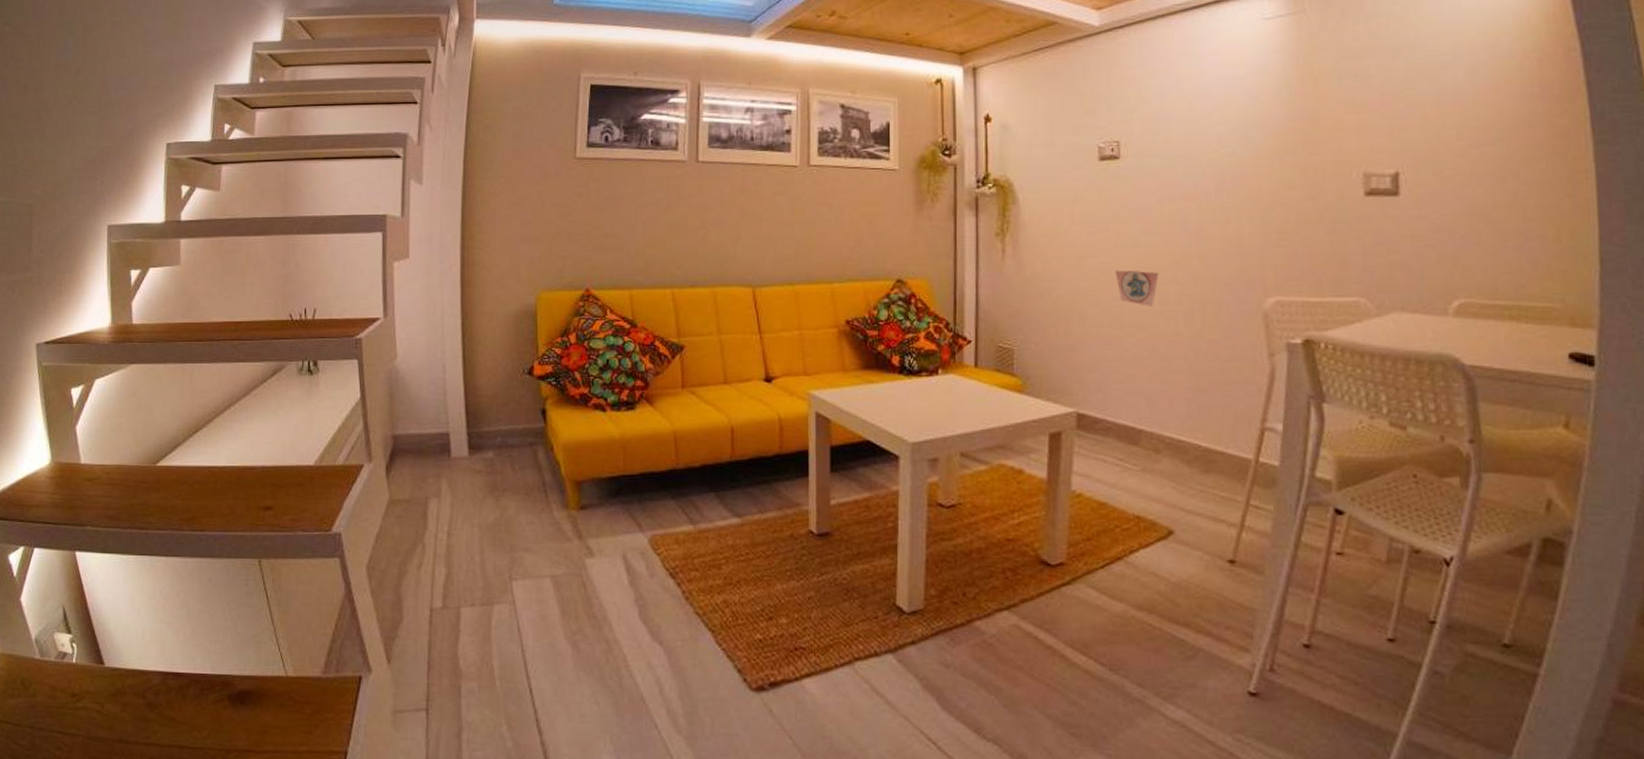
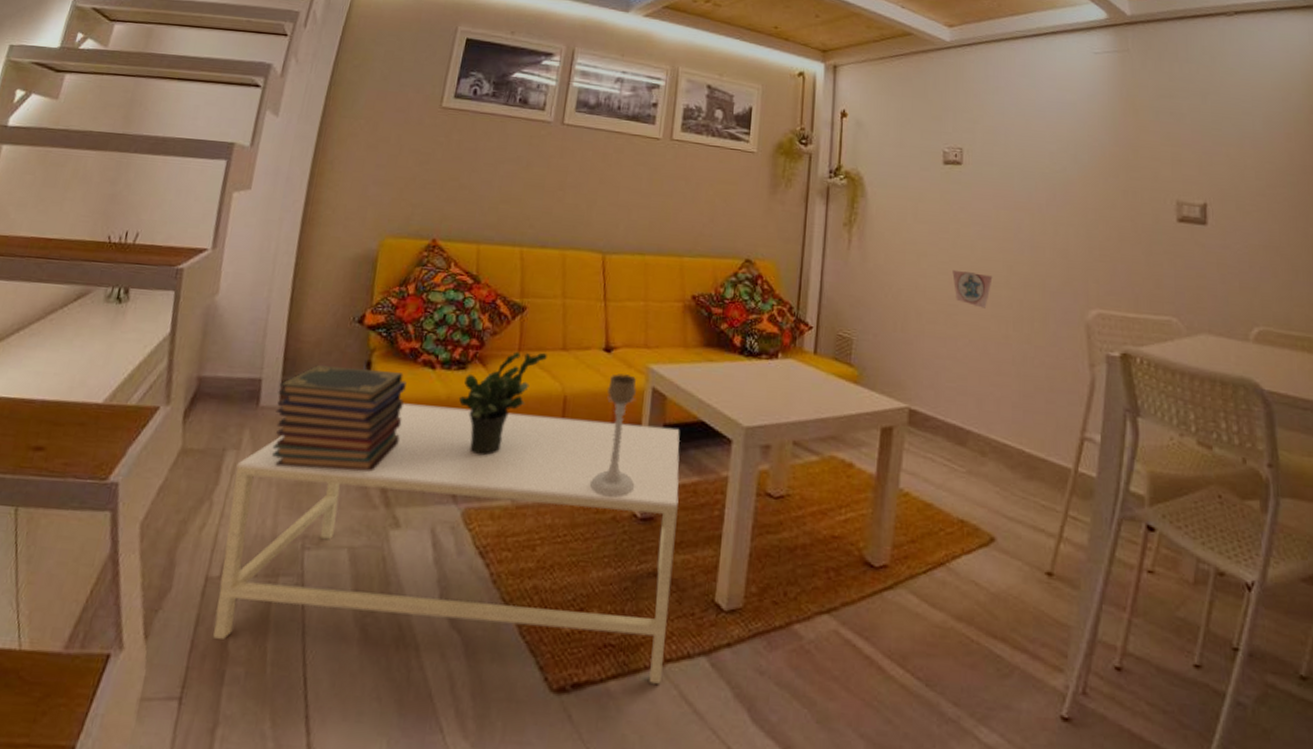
coffee table: none [440,445,853,680] -> present [213,403,680,684]
book stack: none [466,416,582,510] -> present [272,365,407,472]
potted plant: none [632,387,710,487] -> present [459,351,547,456]
candle holder: none [765,400,809,518] -> present [589,373,637,498]

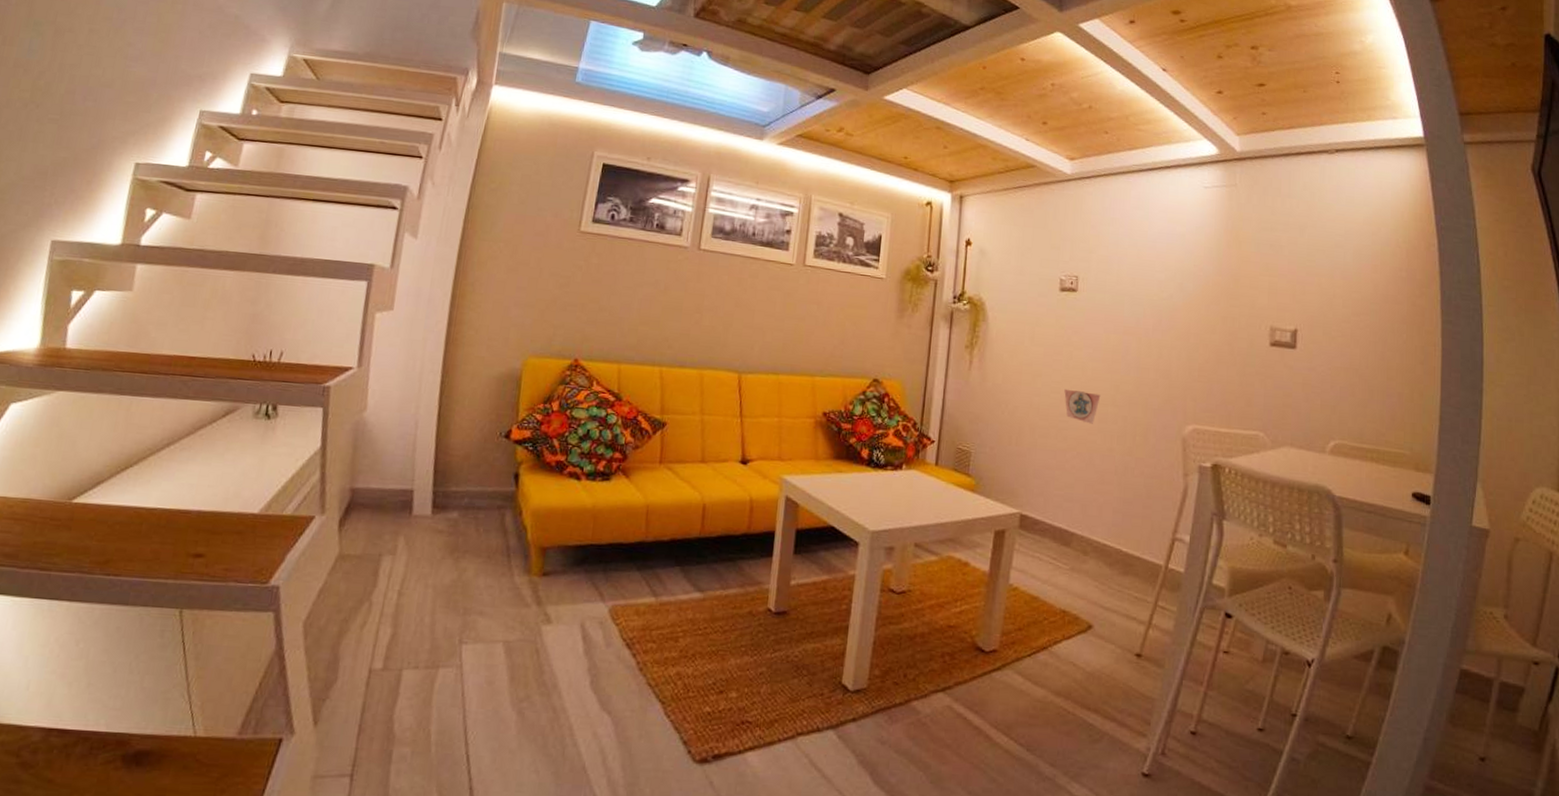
coffee table: present [213,403,680,684] -> none [379,511,811,754]
book stack: present [272,365,407,472] -> none [427,477,554,574]
potted plant: present [459,351,547,456] -> none [604,463,687,559]
candle holder: present [589,373,637,498] -> none [727,483,771,595]

